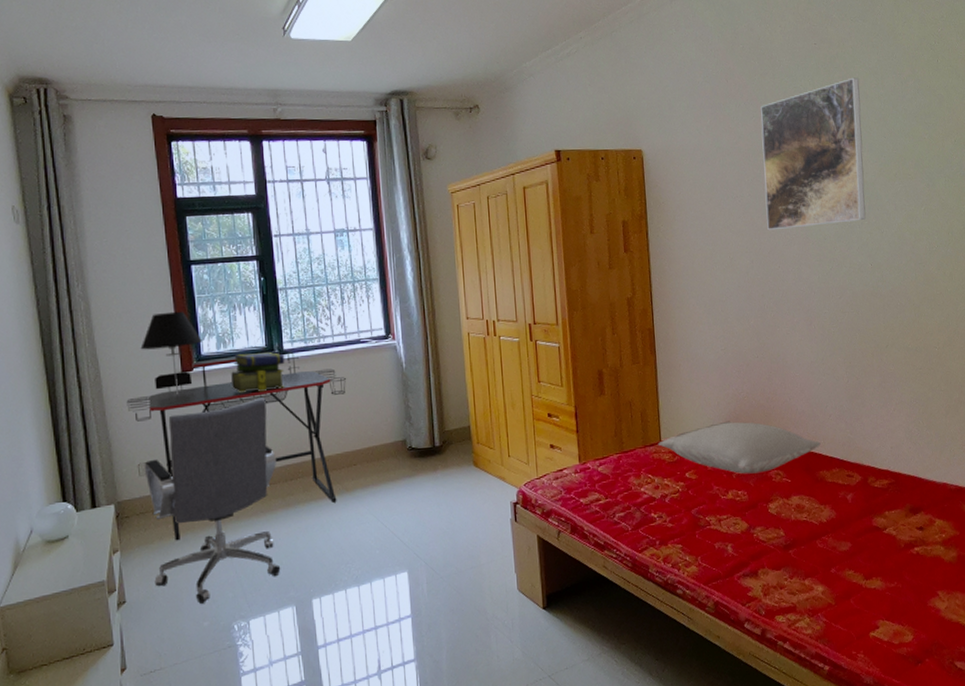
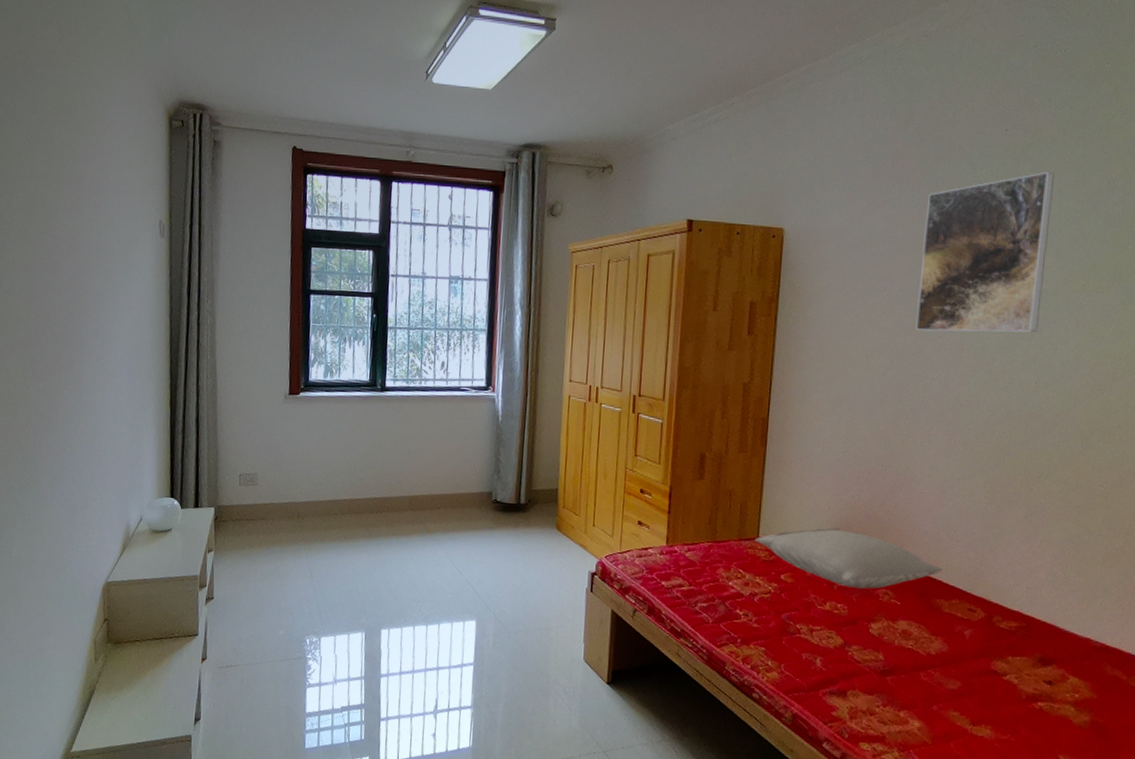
desk: present [126,352,347,541] -> none [236,386,443,551]
table lamp: present [140,311,203,397] -> none [255,336,312,417]
office chair: present [144,397,281,604] -> none [240,429,365,613]
stack of books: present [231,352,285,392] -> none [333,385,386,424]

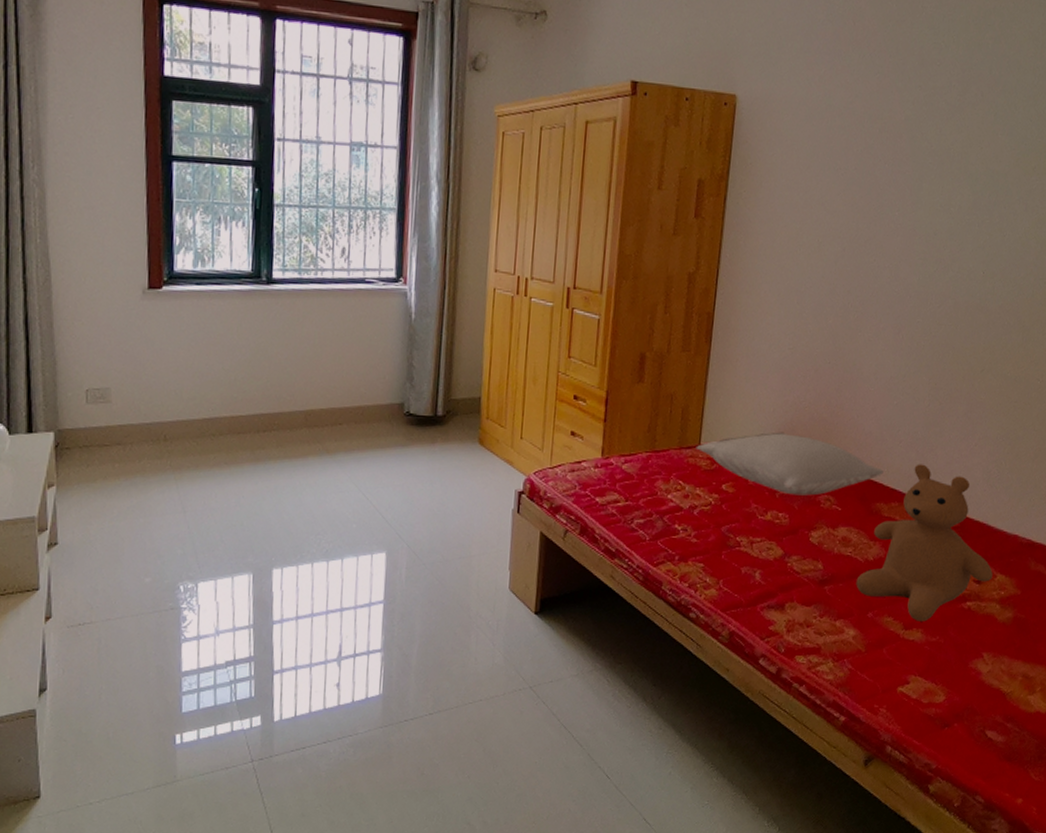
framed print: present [916,171,1055,333] -> none [869,40,1015,218]
teddy bear: none [918,563,1065,719] -> present [856,464,993,622]

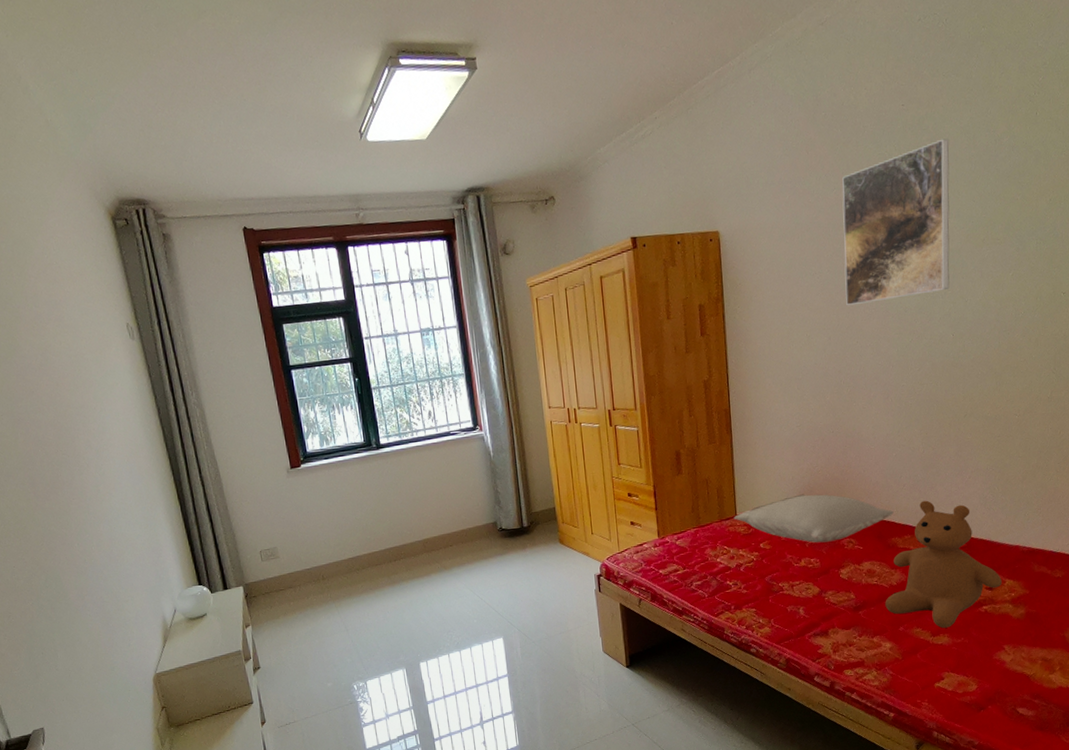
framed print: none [869,40,1015,218] -> present [842,138,950,306]

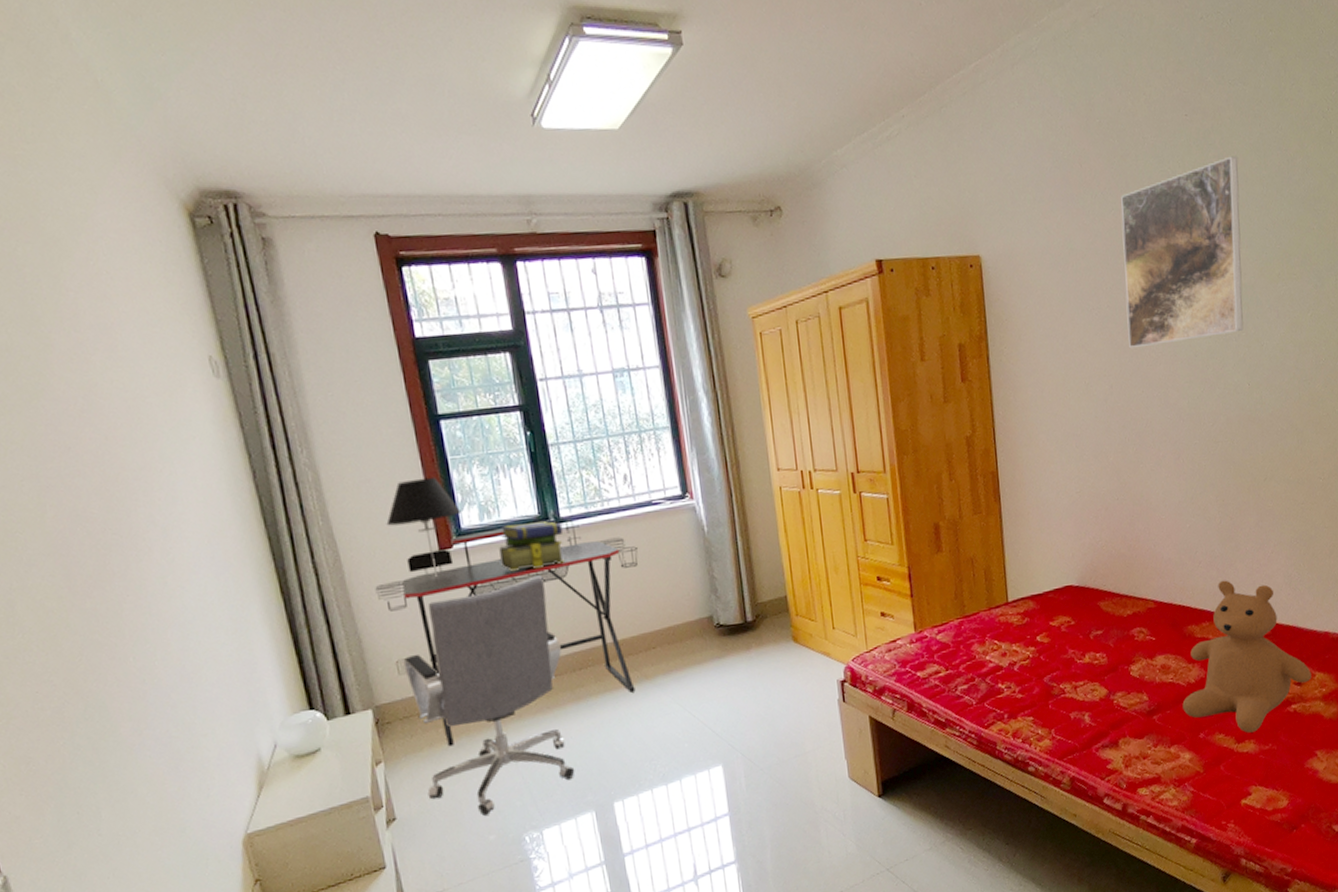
desk: none [244,446,440,616] -> present [375,520,639,747]
table lamp: none [252,413,308,491] -> present [386,476,462,580]
office chair: none [265,488,391,668] -> present [403,575,575,816]
stack of books: none [335,447,384,485] -> present [499,521,566,571]
pillow: present [733,494,894,543] -> none [1004,574,1189,634]

